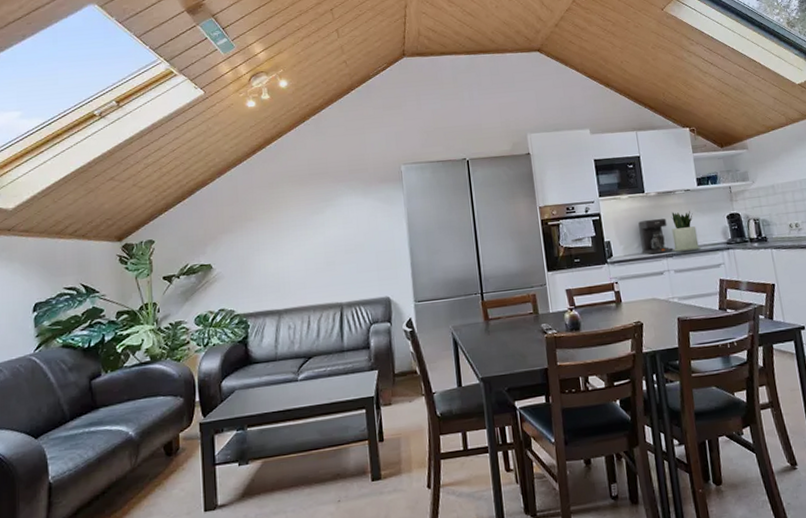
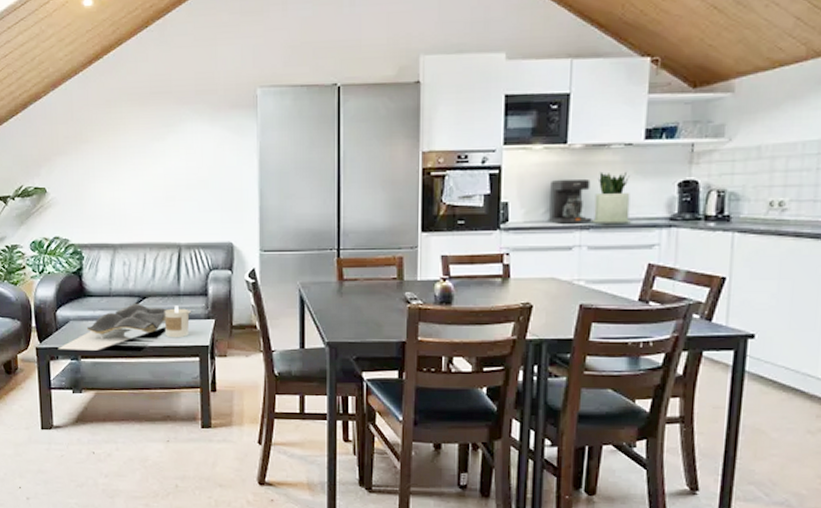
throw blanket: none [224,363,356,422] -> present [59,302,192,353]
candle: none [329,361,355,394] -> present [164,305,190,338]

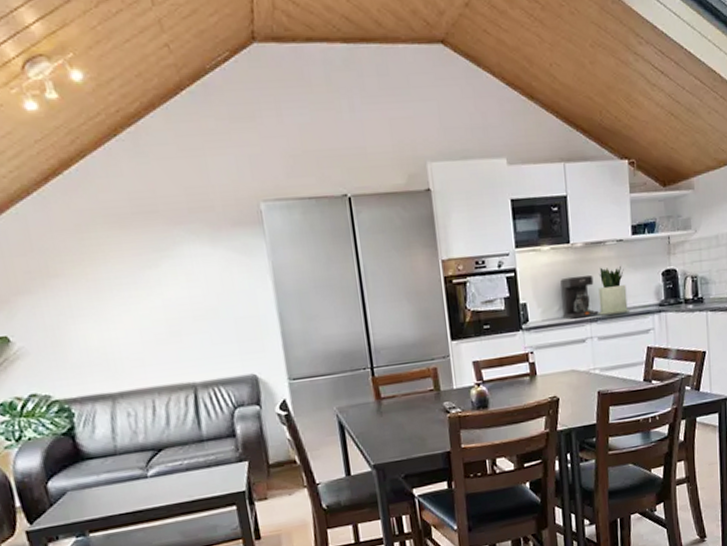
throw blanket: present [59,302,192,353] -> none [57,455,221,529]
candle: present [164,305,190,338] -> none [186,453,220,490]

